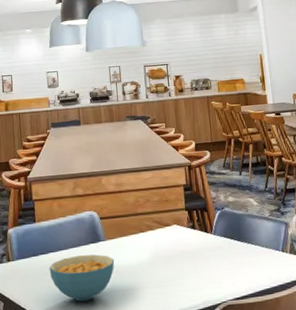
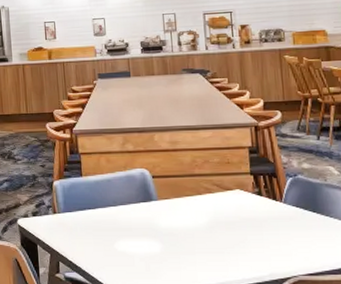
cereal bowl: present [49,254,115,302] -> none [97,214,169,260]

